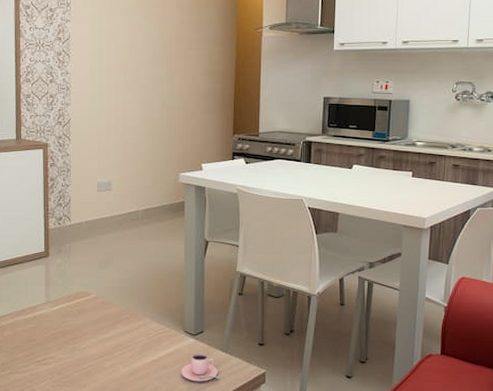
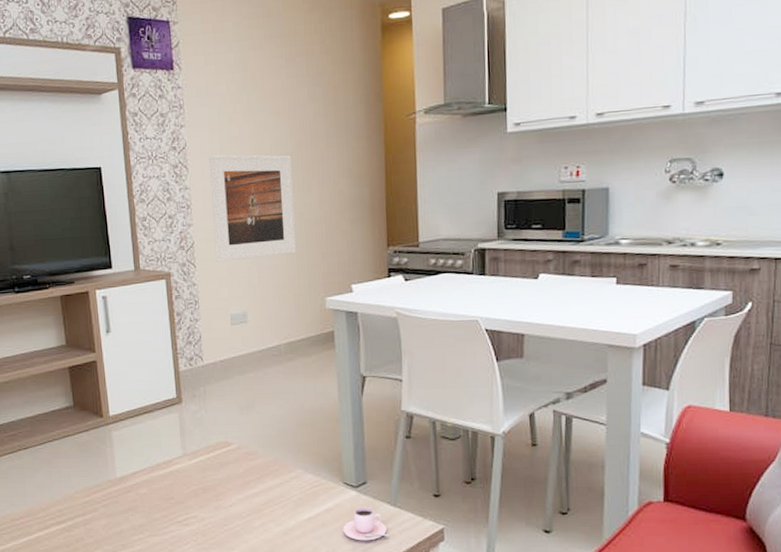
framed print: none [88,47,158,137] -> present [208,154,296,262]

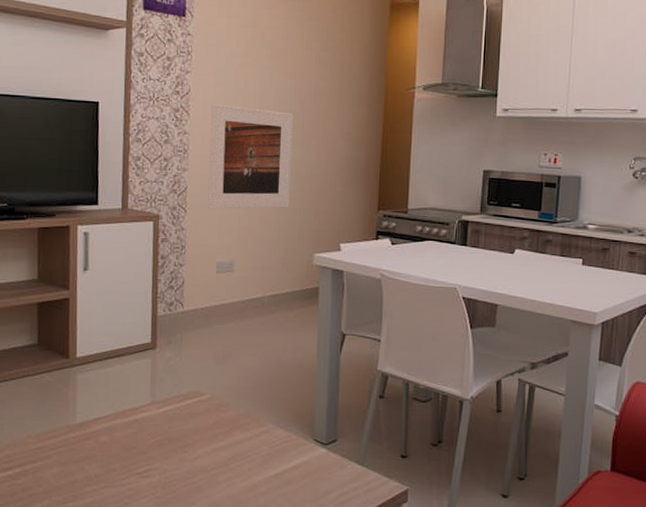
teacup: present [343,507,389,541] -> none [308,465,354,500]

